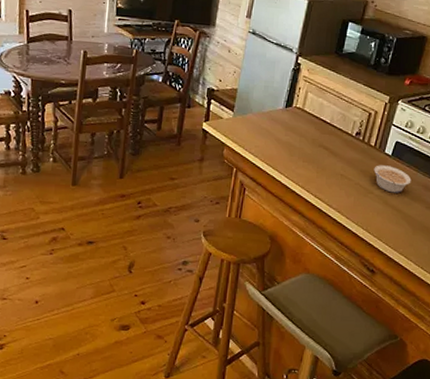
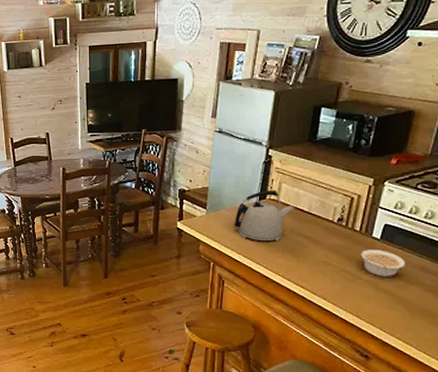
kettle: none [259,98,319,150] -> present [234,190,296,240]

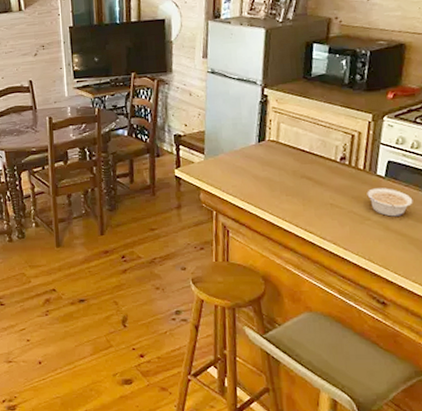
kettle: present [234,190,296,240] -> none [234,130,296,185]

